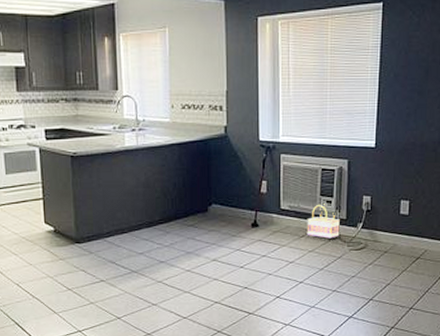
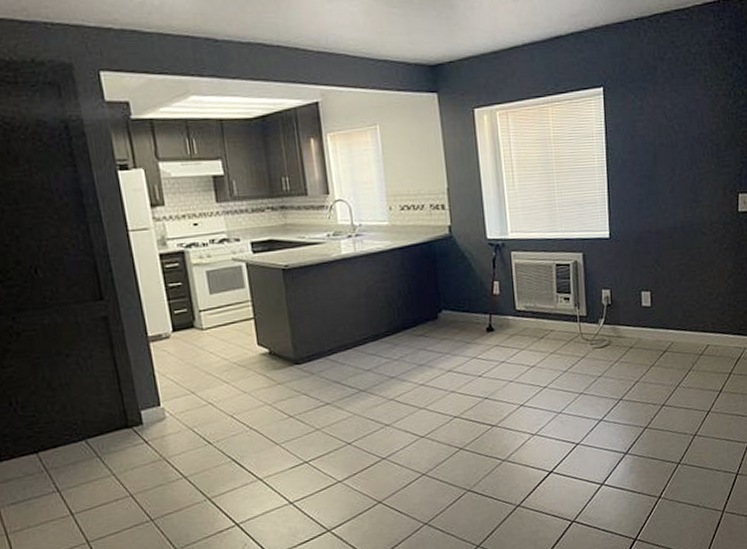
basket: present [307,204,340,239] -> none [545,301,581,338]

